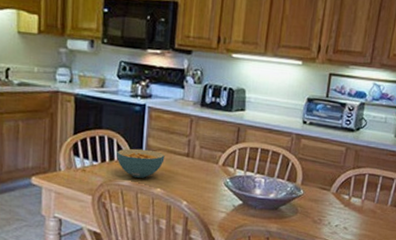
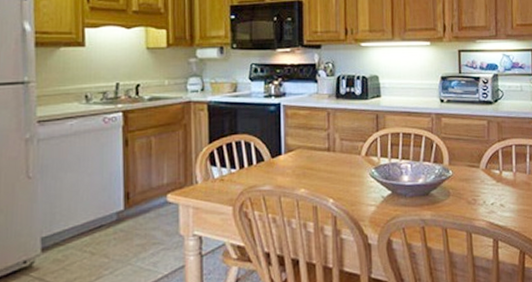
cereal bowl: present [116,148,165,178] -> none [255,149,305,180]

